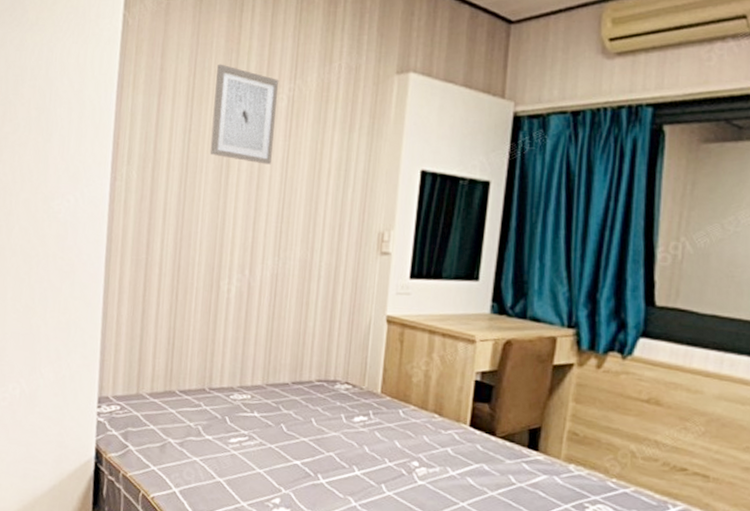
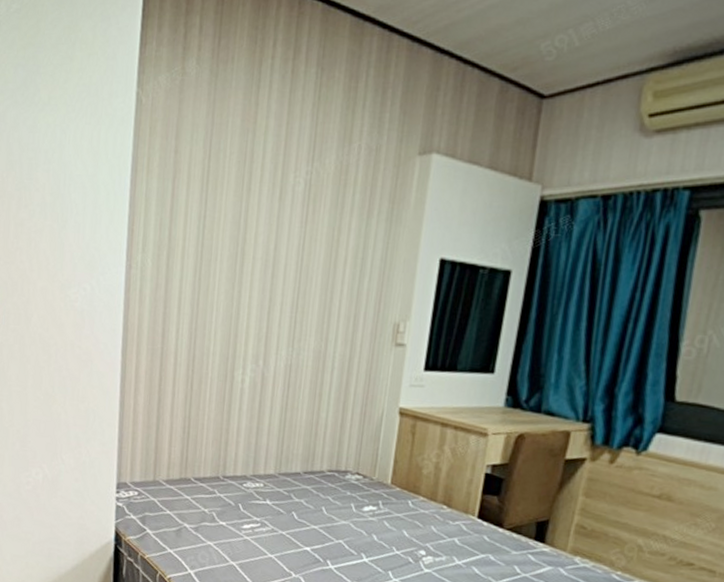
wall art: present [209,64,279,165] -> none [224,145,297,253]

